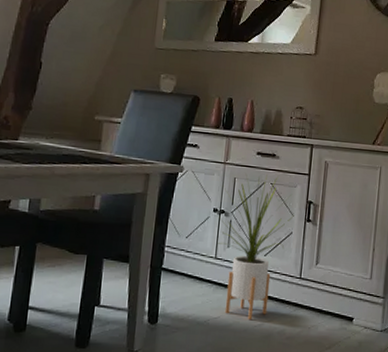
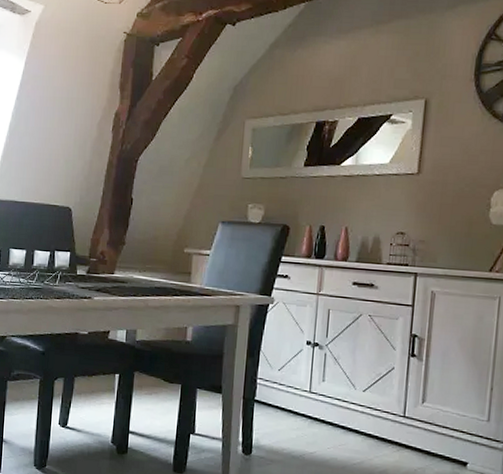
house plant: present [218,174,294,321] -> none [312,305,396,458]

